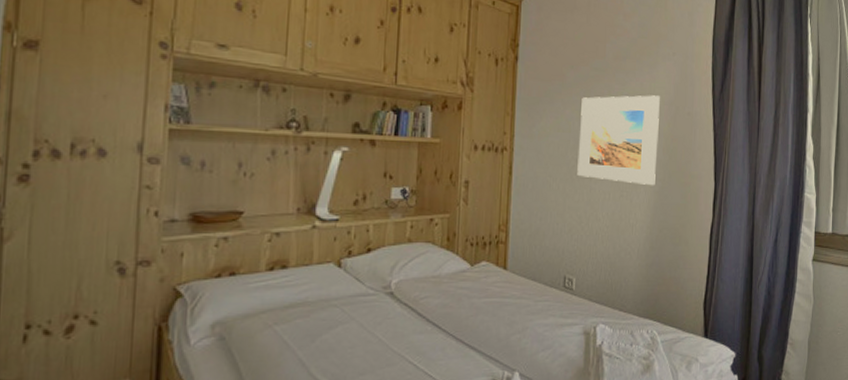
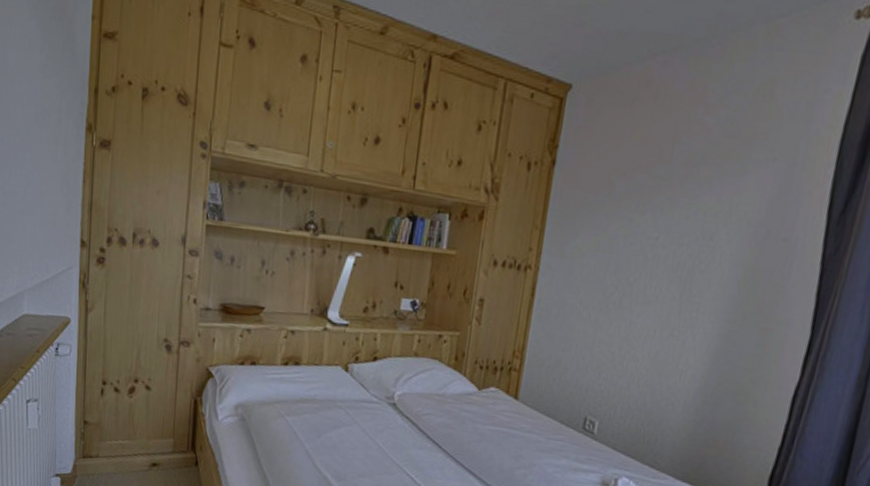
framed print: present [577,95,660,185] -> none [615,211,744,327]

